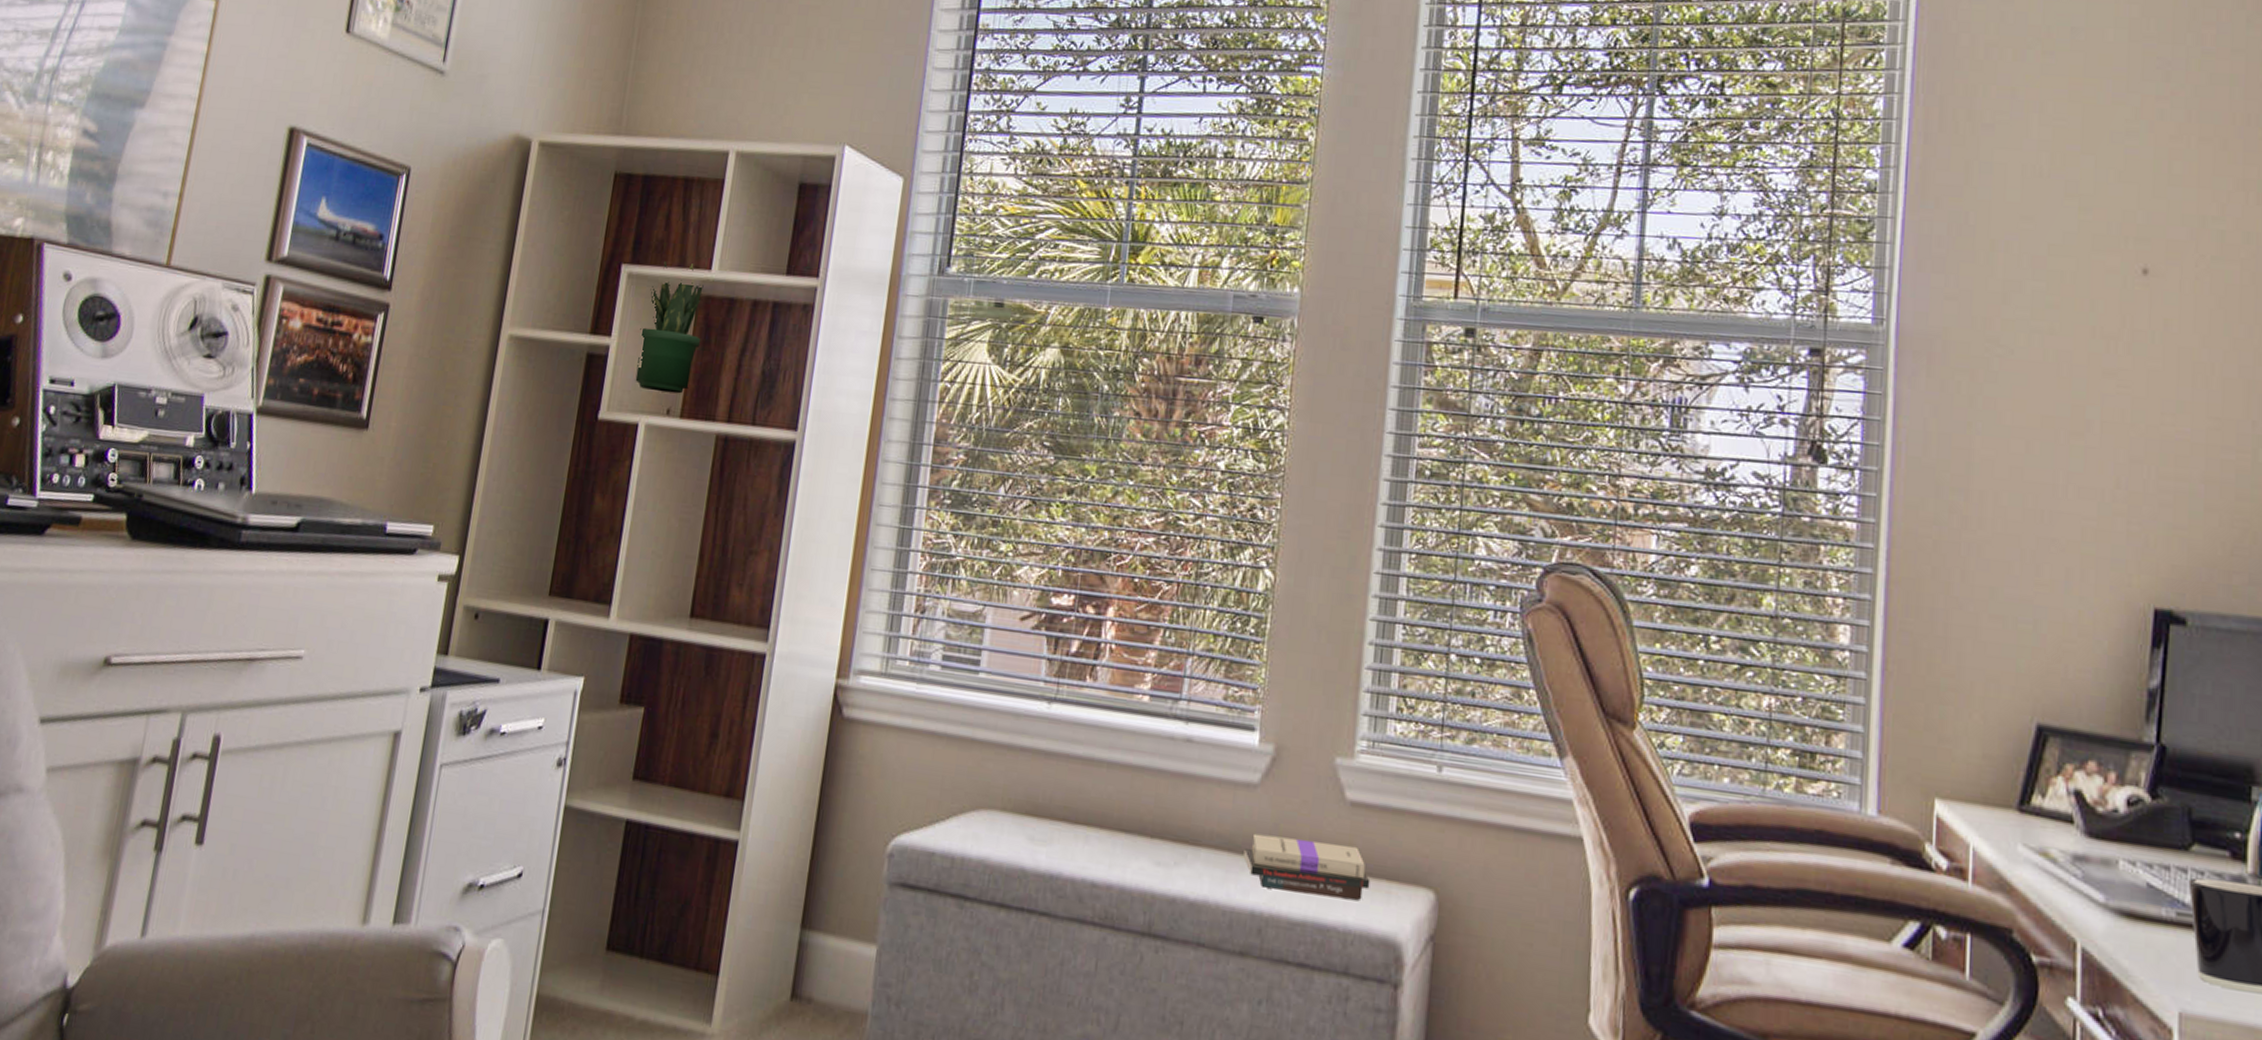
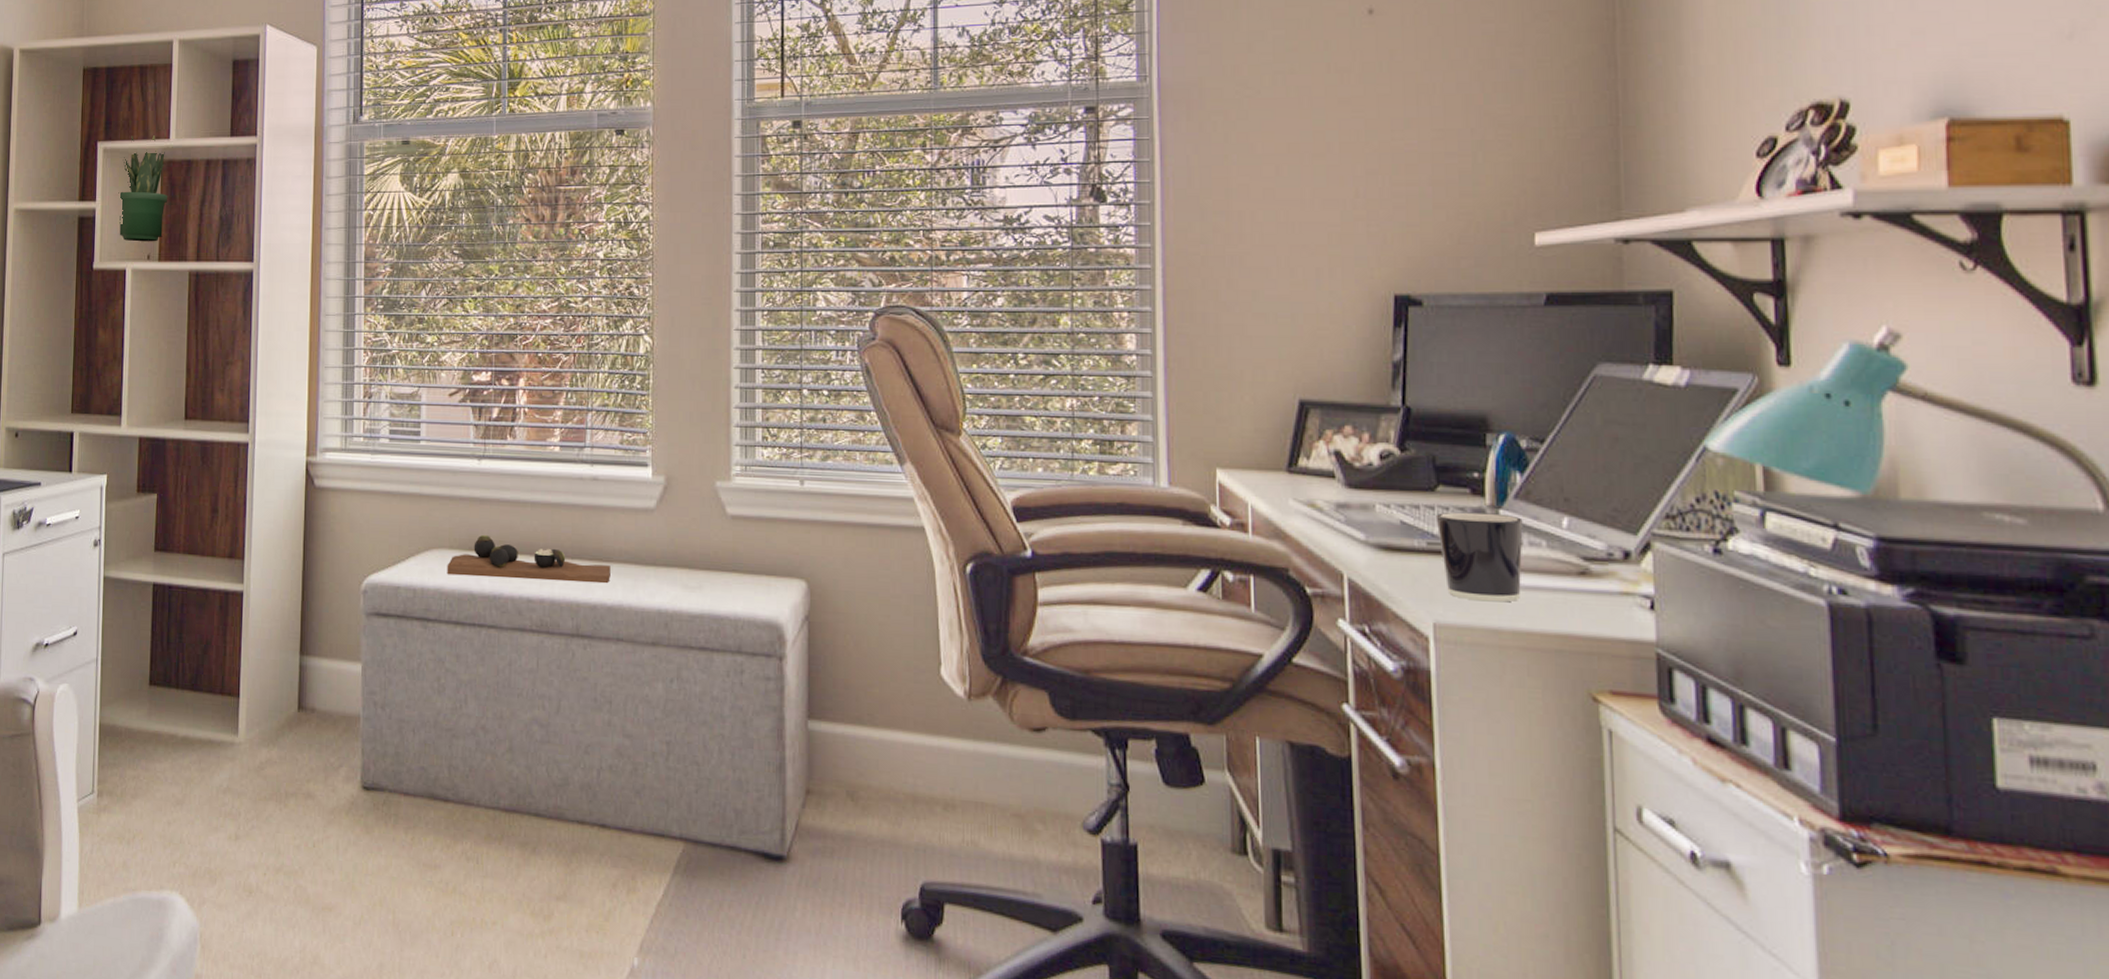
decorative tray: none [995,796,1198,873] -> present [447,534,611,584]
books: present [1243,833,1371,900] -> none [648,548,753,593]

